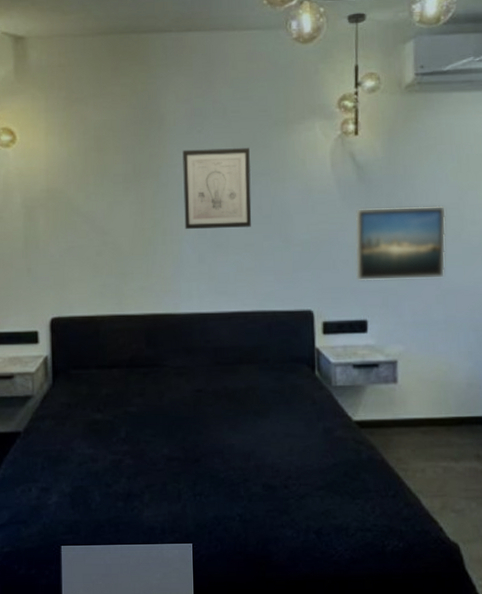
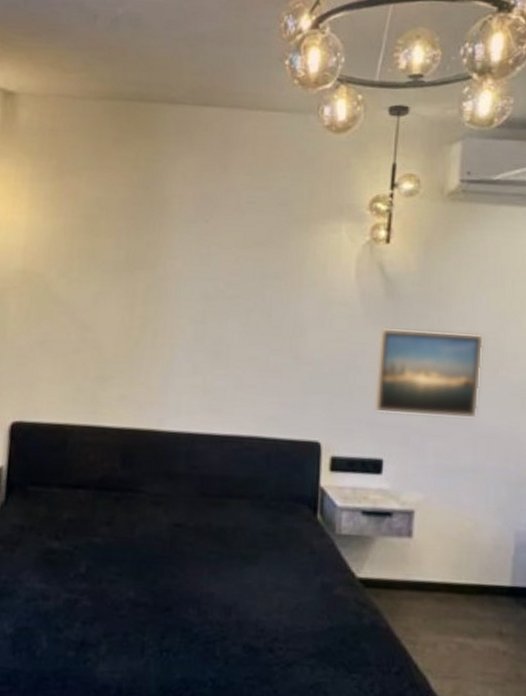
wall art: present [182,148,252,229] -> none [179,240,263,337]

